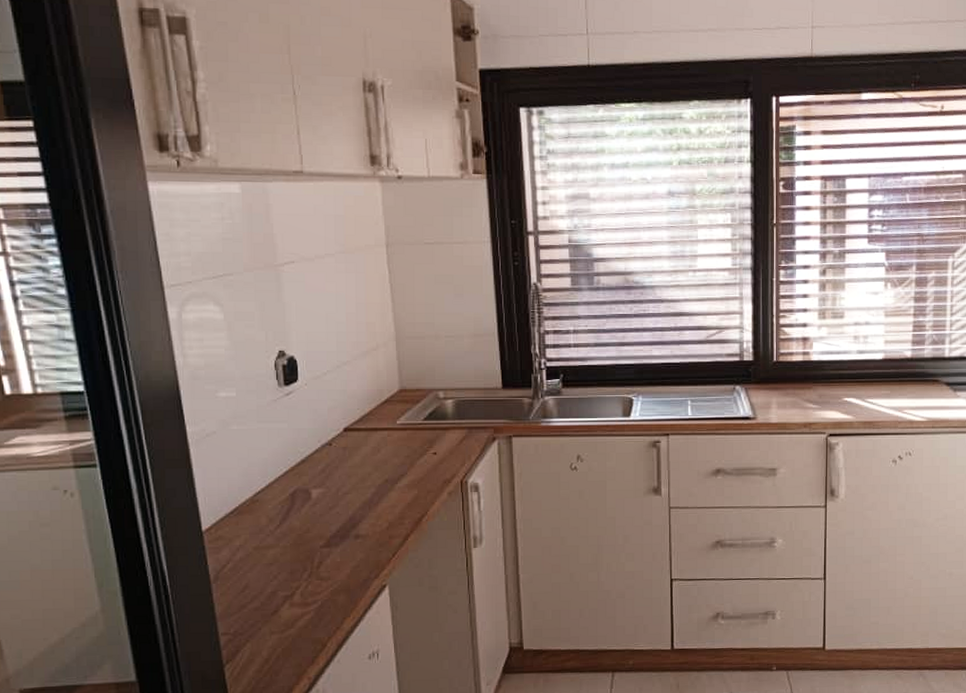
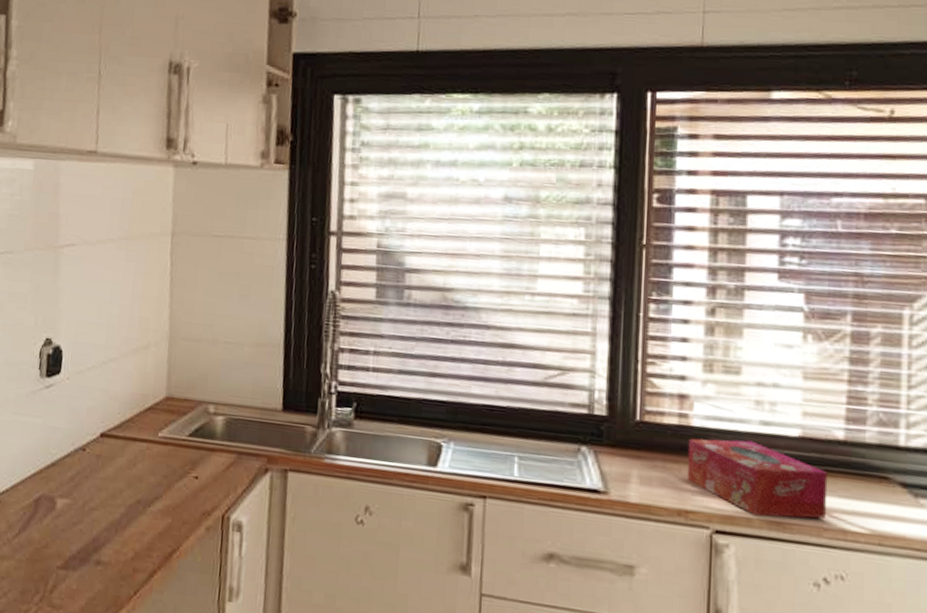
tissue box: none [809,366,901,419] -> present [687,438,828,519]

